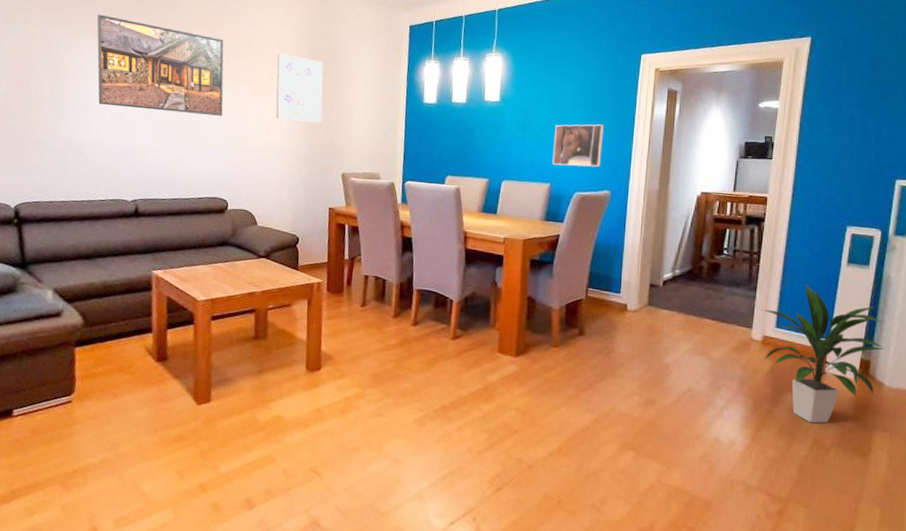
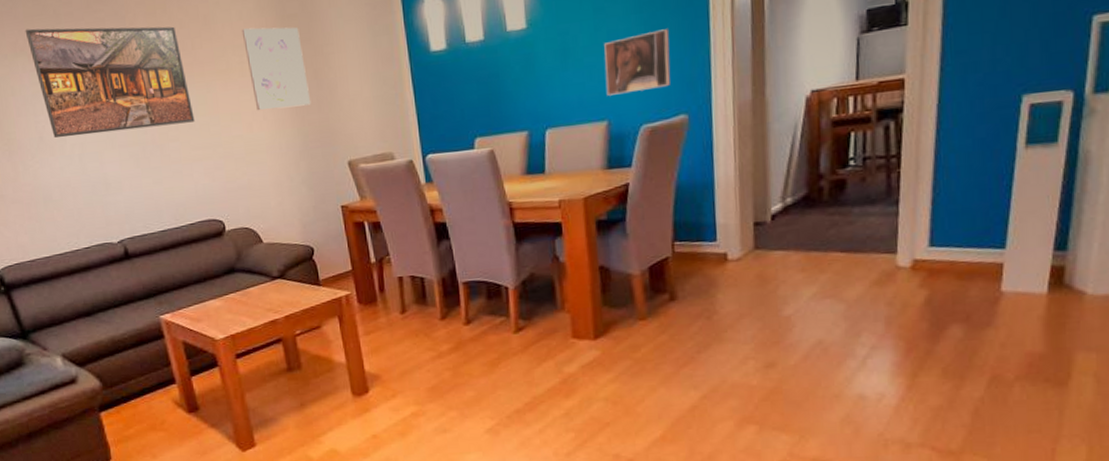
indoor plant: present [759,284,885,424] -> none [905,183,1086,357]

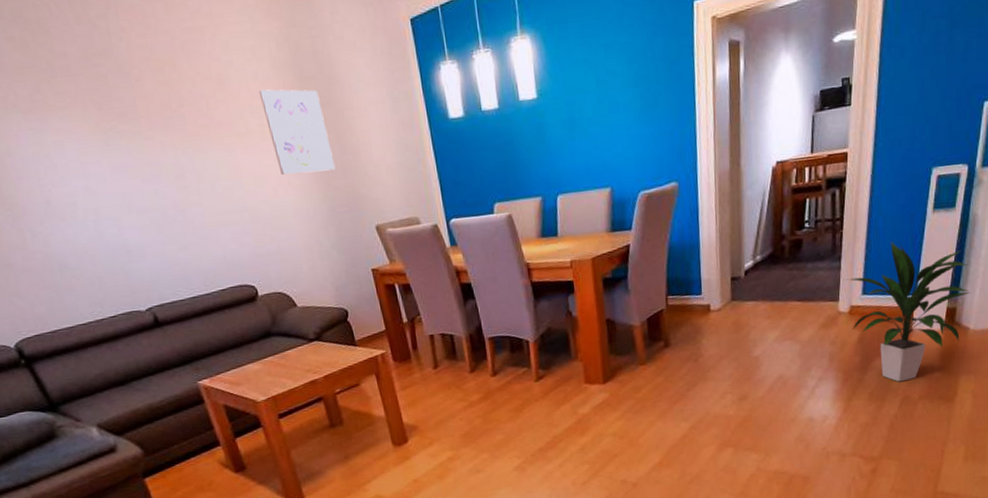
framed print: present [25,26,195,138] -> none [15,82,217,202]
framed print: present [604,29,671,96] -> none [606,103,663,164]
indoor plant: none [905,183,1086,357] -> present [845,242,971,382]

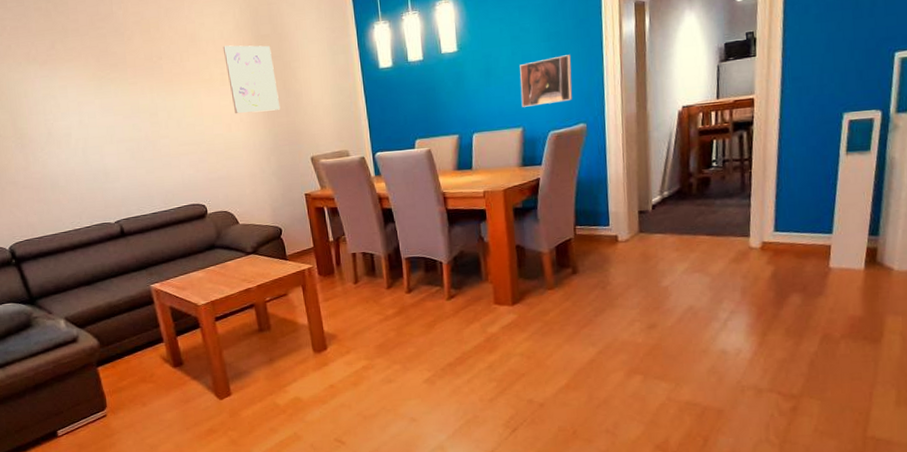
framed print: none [606,103,663,164] -> present [520,54,573,107]
indoor plant: present [845,242,971,382] -> none [756,182,893,320]

